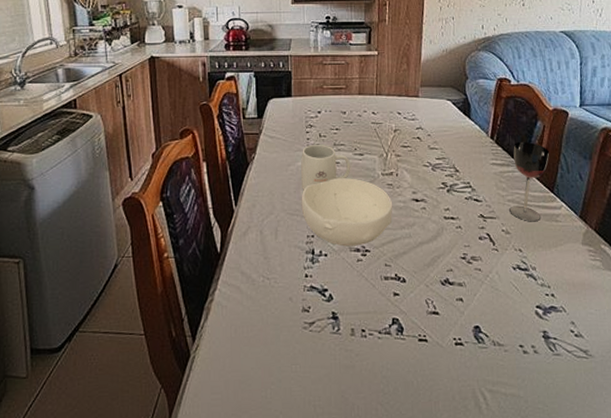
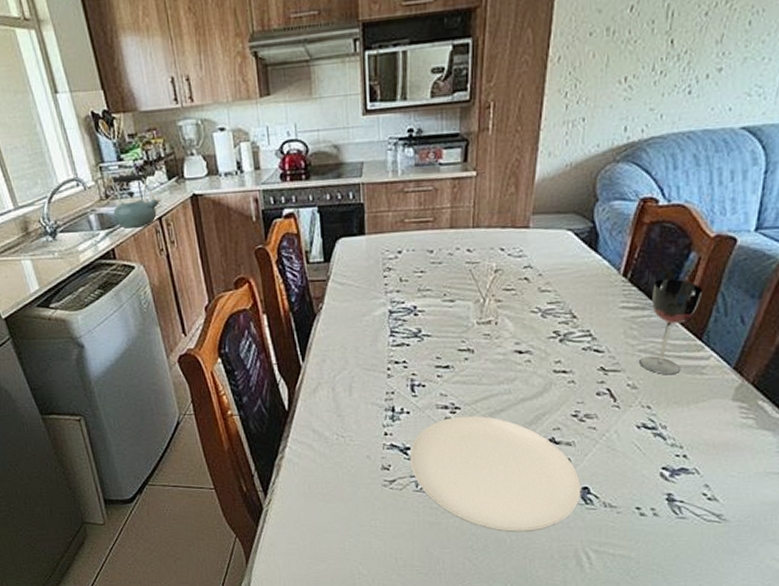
kettle: none [79,38,123,82] -> present [111,174,161,229]
mug: present [300,144,351,191] -> none [377,290,439,344]
bowl: present [301,178,393,247] -> none [378,328,490,404]
plate: none [327,258,473,374] -> present [409,415,580,533]

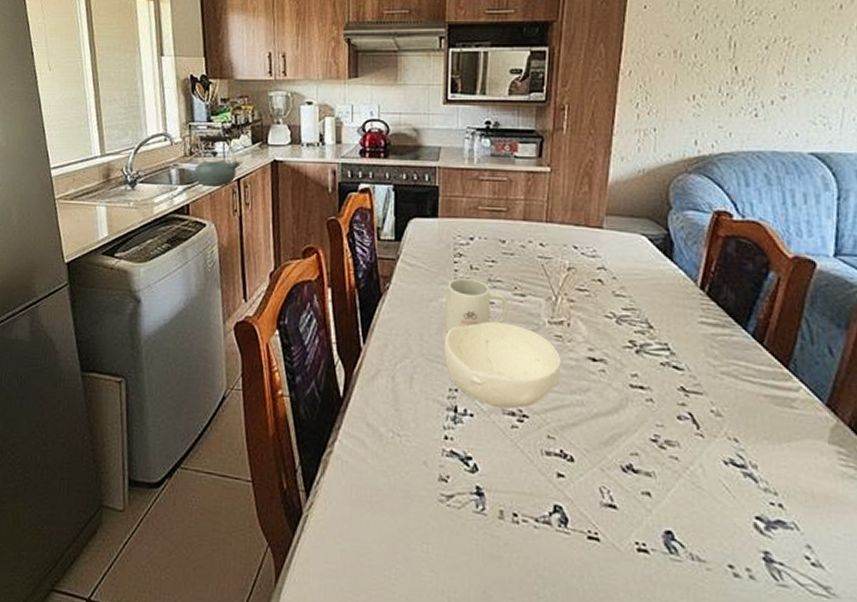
mug: none [377,290,439,344] -> present [444,277,509,333]
bowl: none [378,328,490,404] -> present [443,322,562,409]
plate: present [409,415,580,533] -> none [471,426,663,582]
wineglass: present [639,278,703,375] -> none [723,296,786,405]

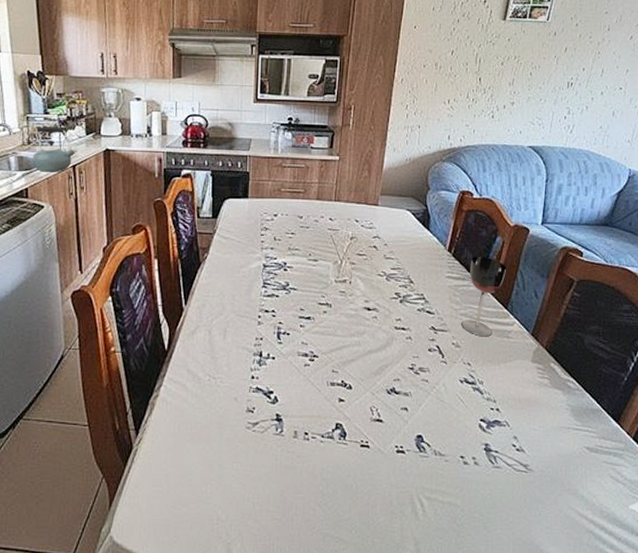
bowl: present [443,322,562,409] -> none [251,283,344,351]
mug: present [444,277,509,333] -> none [252,247,304,293]
wineglass: none [723,296,786,405] -> present [461,256,507,337]

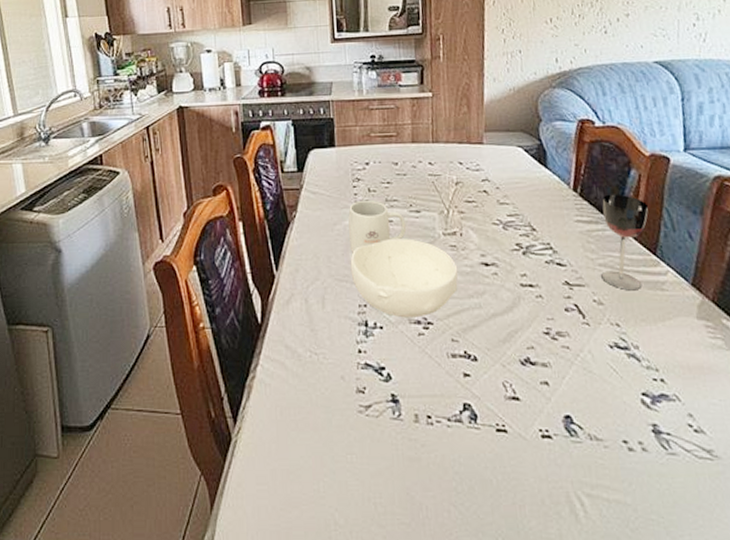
kettle: present [32,127,77,172] -> none [105,88,150,136]
bowl: none [251,283,344,351] -> present [350,238,458,318]
mug: none [252,247,304,293] -> present [348,199,407,253]

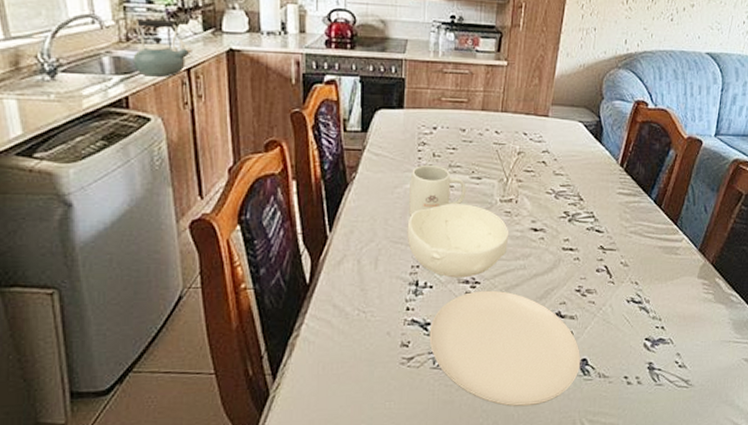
kettle: none [105,88,150,136] -> present [133,19,192,77]
plate: none [384,332,564,471] -> present [429,290,580,407]
wineglass: present [601,194,649,291] -> none [630,170,679,255]

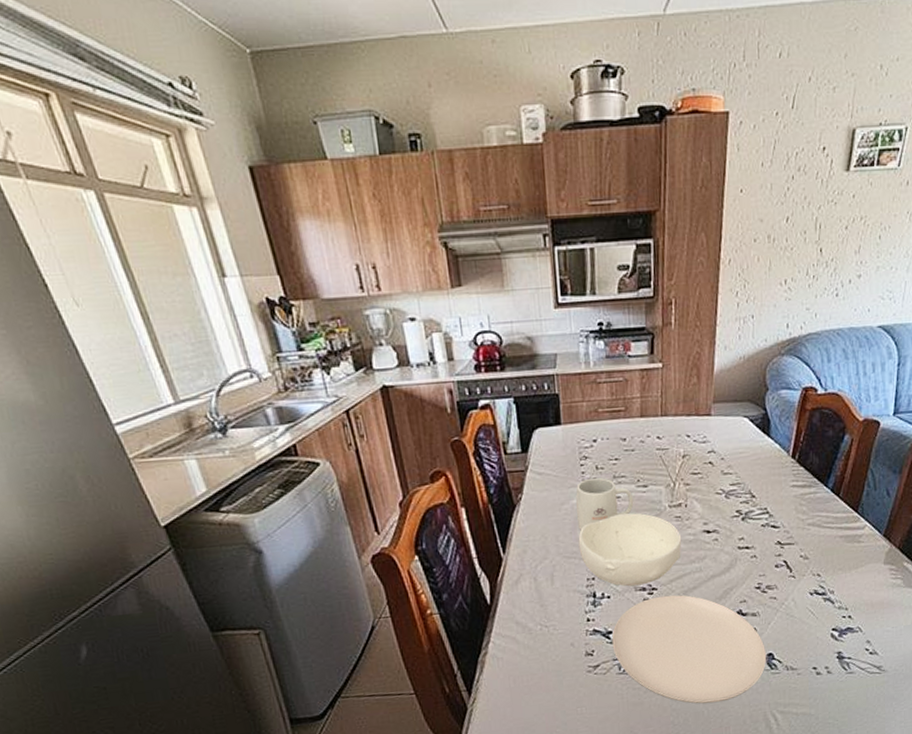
kettle: present [133,19,192,77] -> none [290,365,348,423]

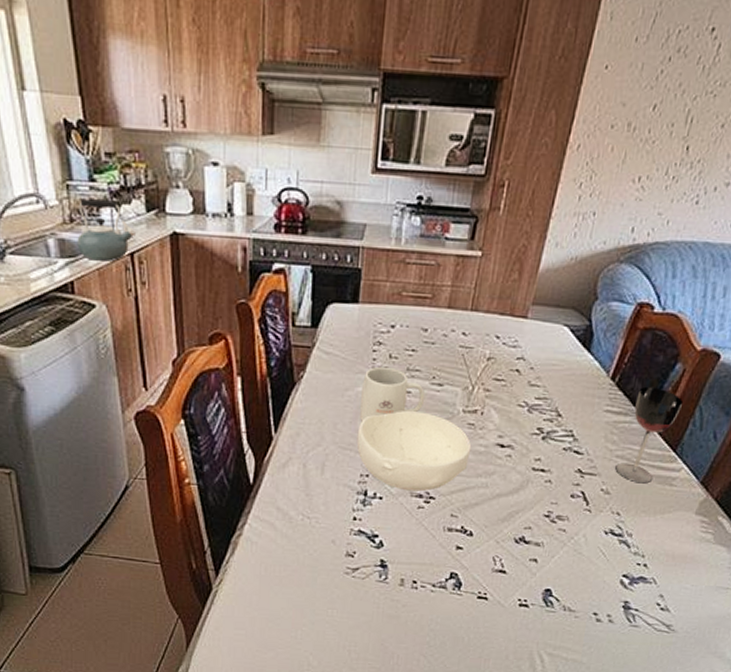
kettle: none [290,365,348,423] -> present [77,199,135,261]
plate: present [611,594,766,704] -> none [376,506,544,631]
wineglass: none [809,458,857,545] -> present [615,386,684,484]

